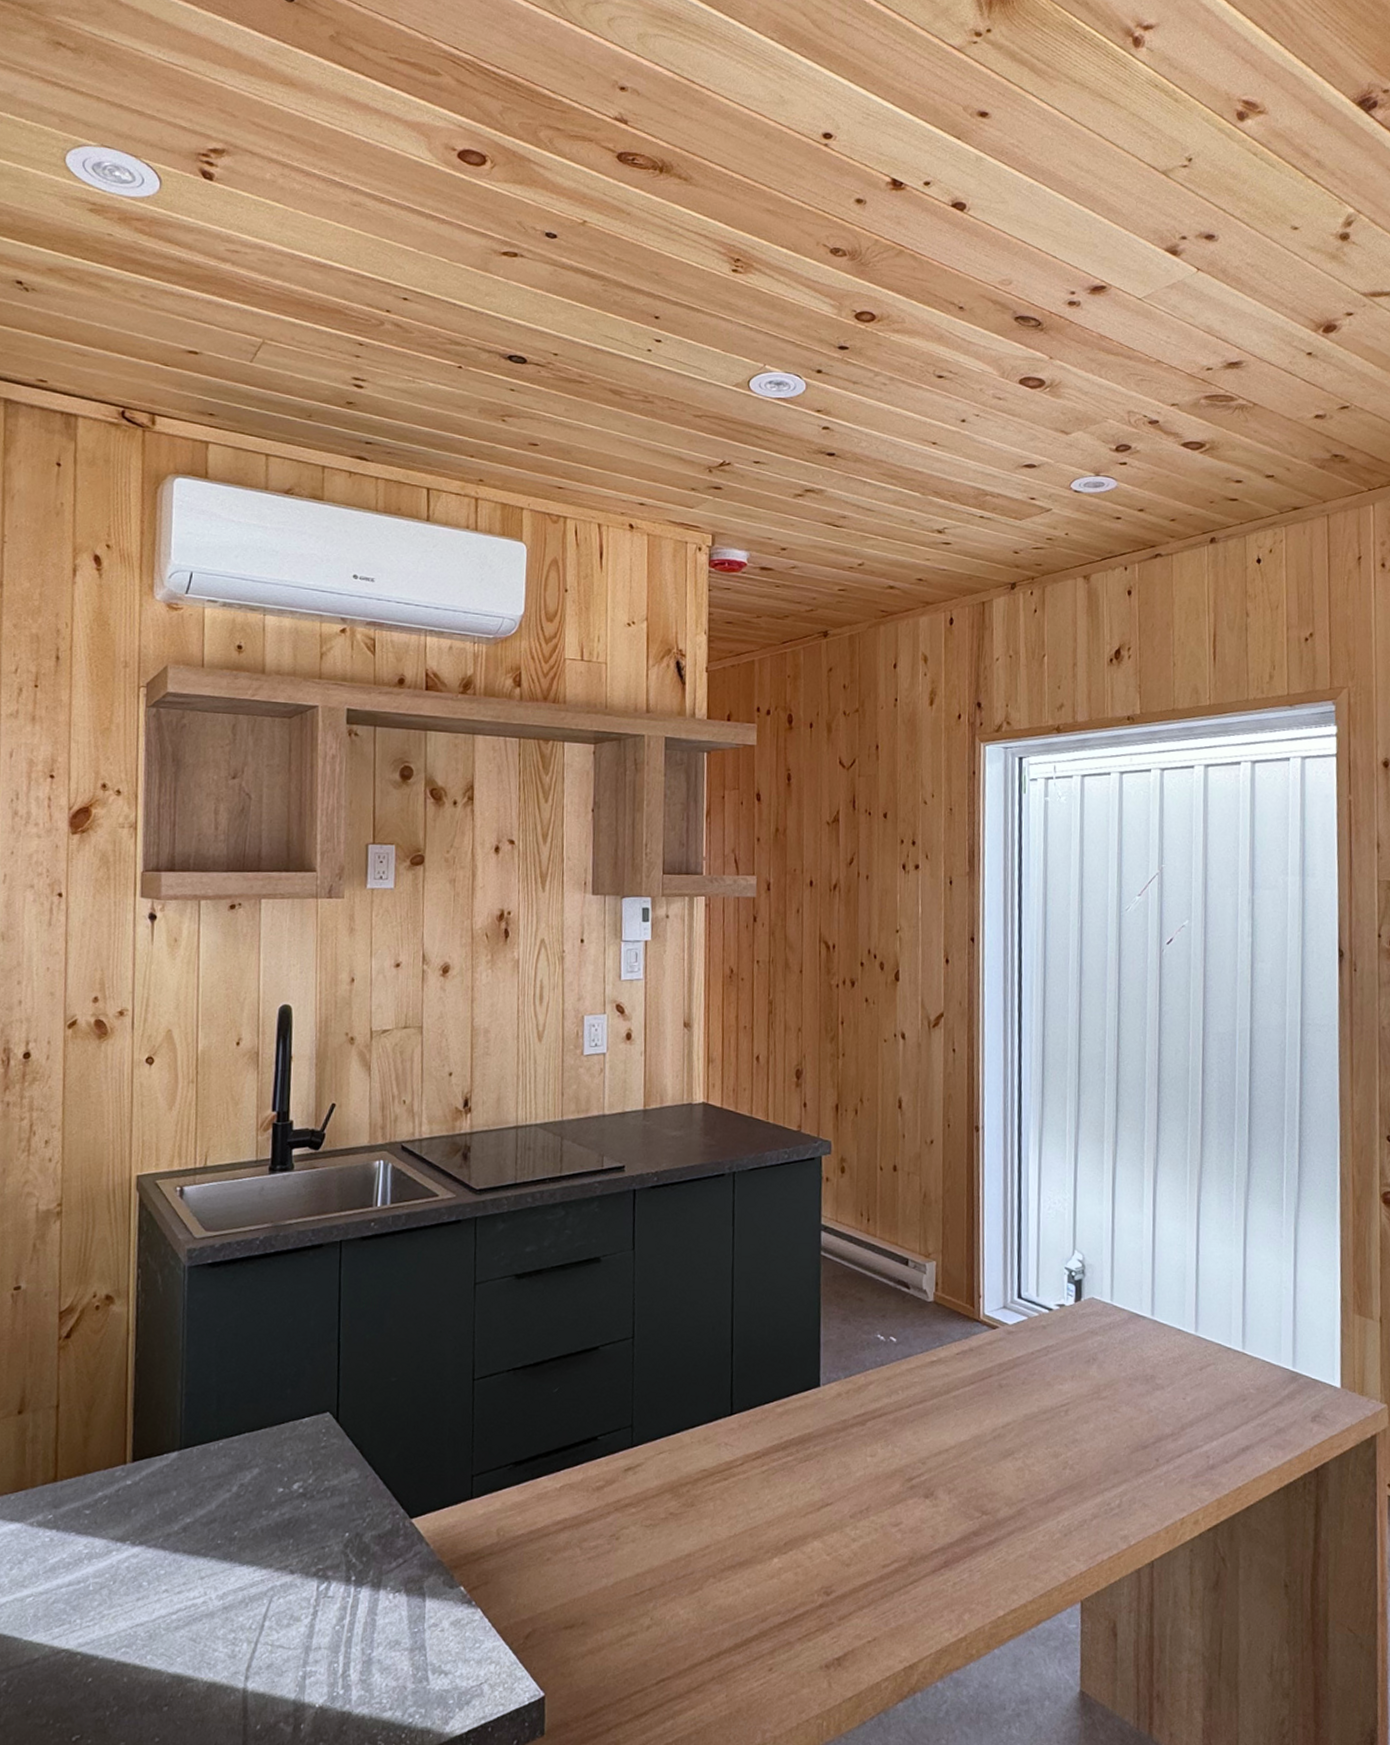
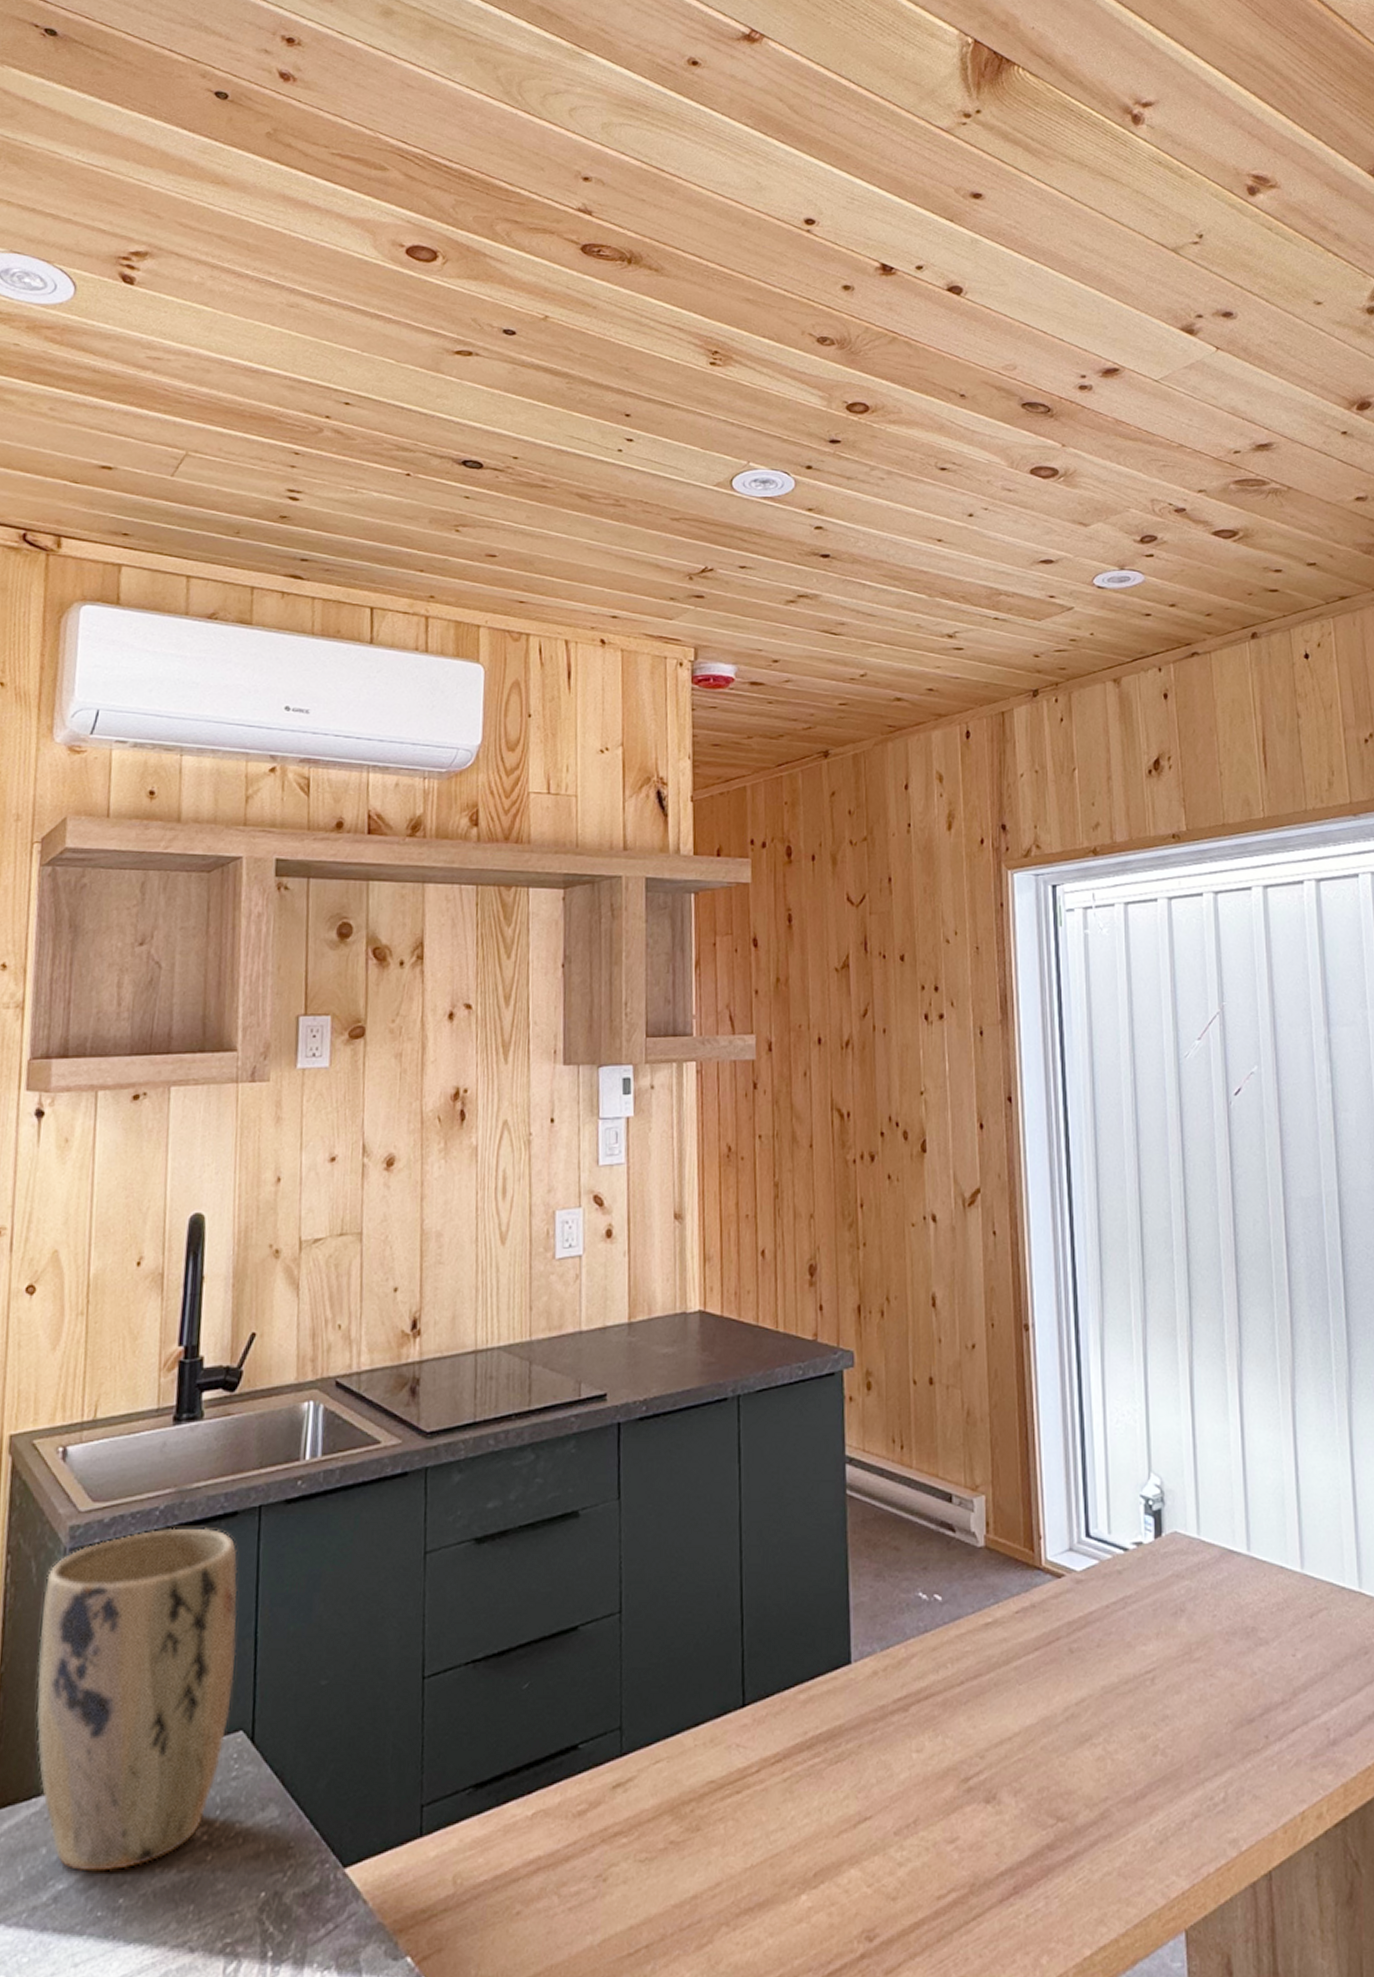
plant pot: none [165,1254,324,1511] -> present [36,1528,238,1872]

